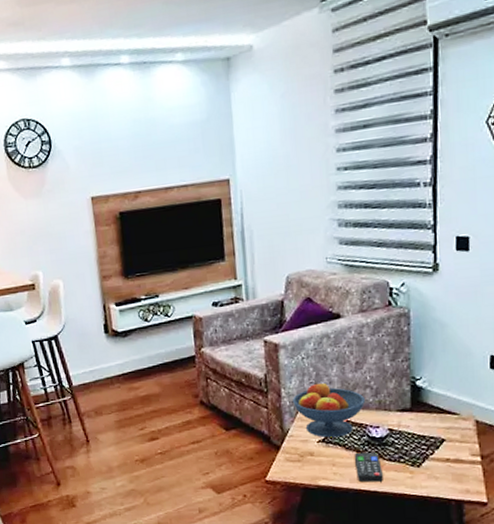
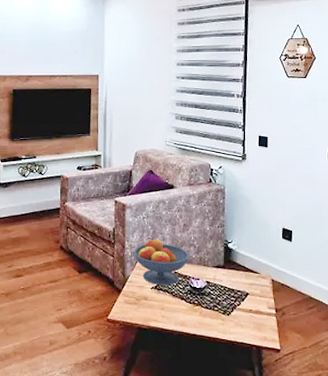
remote control: present [355,452,383,482] -> none [180,299,201,326]

